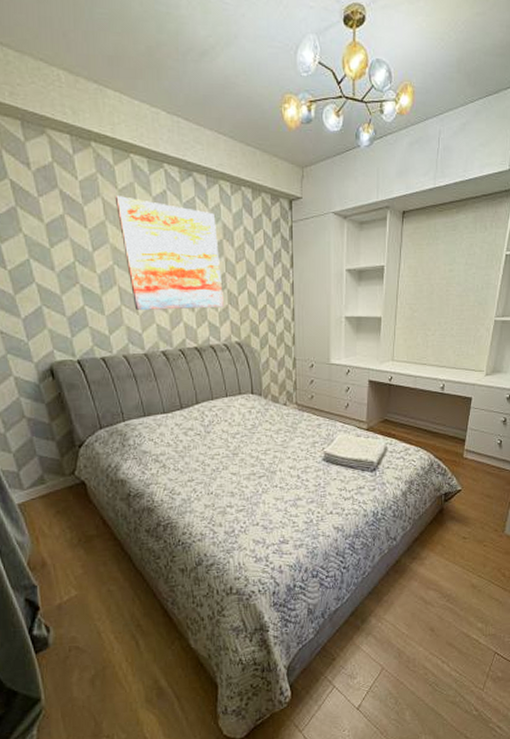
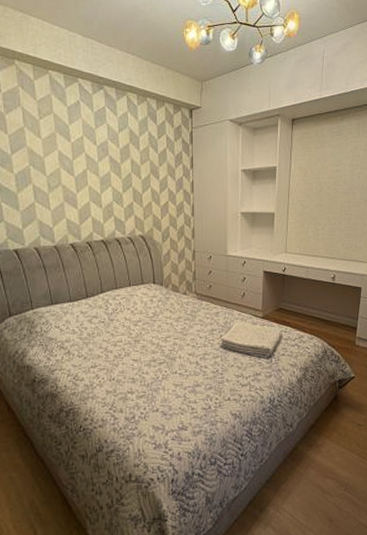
wall art: present [114,196,224,310] -> none [33,106,129,206]

